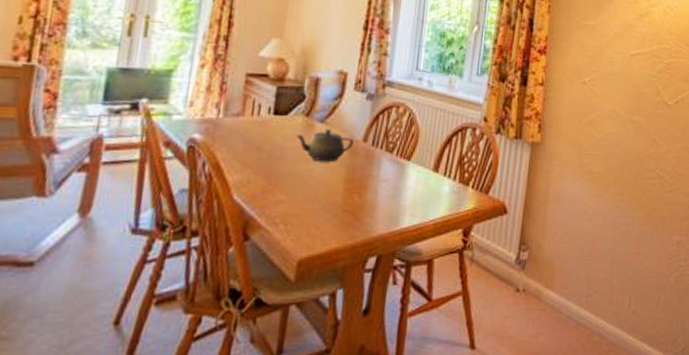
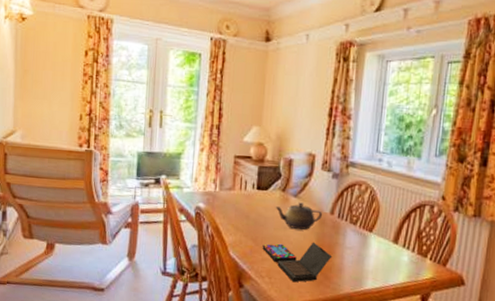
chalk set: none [277,175,365,228] -> present [262,242,333,282]

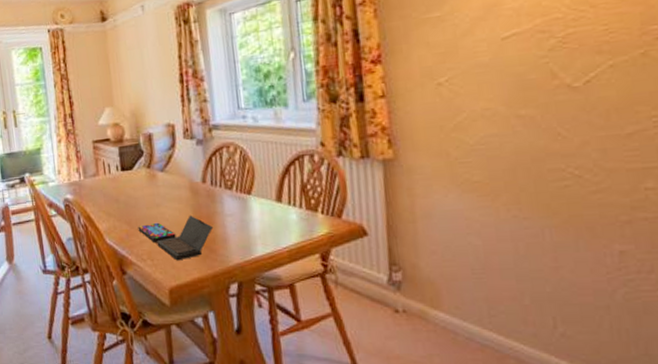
teapot: present [275,202,323,230] -> none [143,176,195,205]

